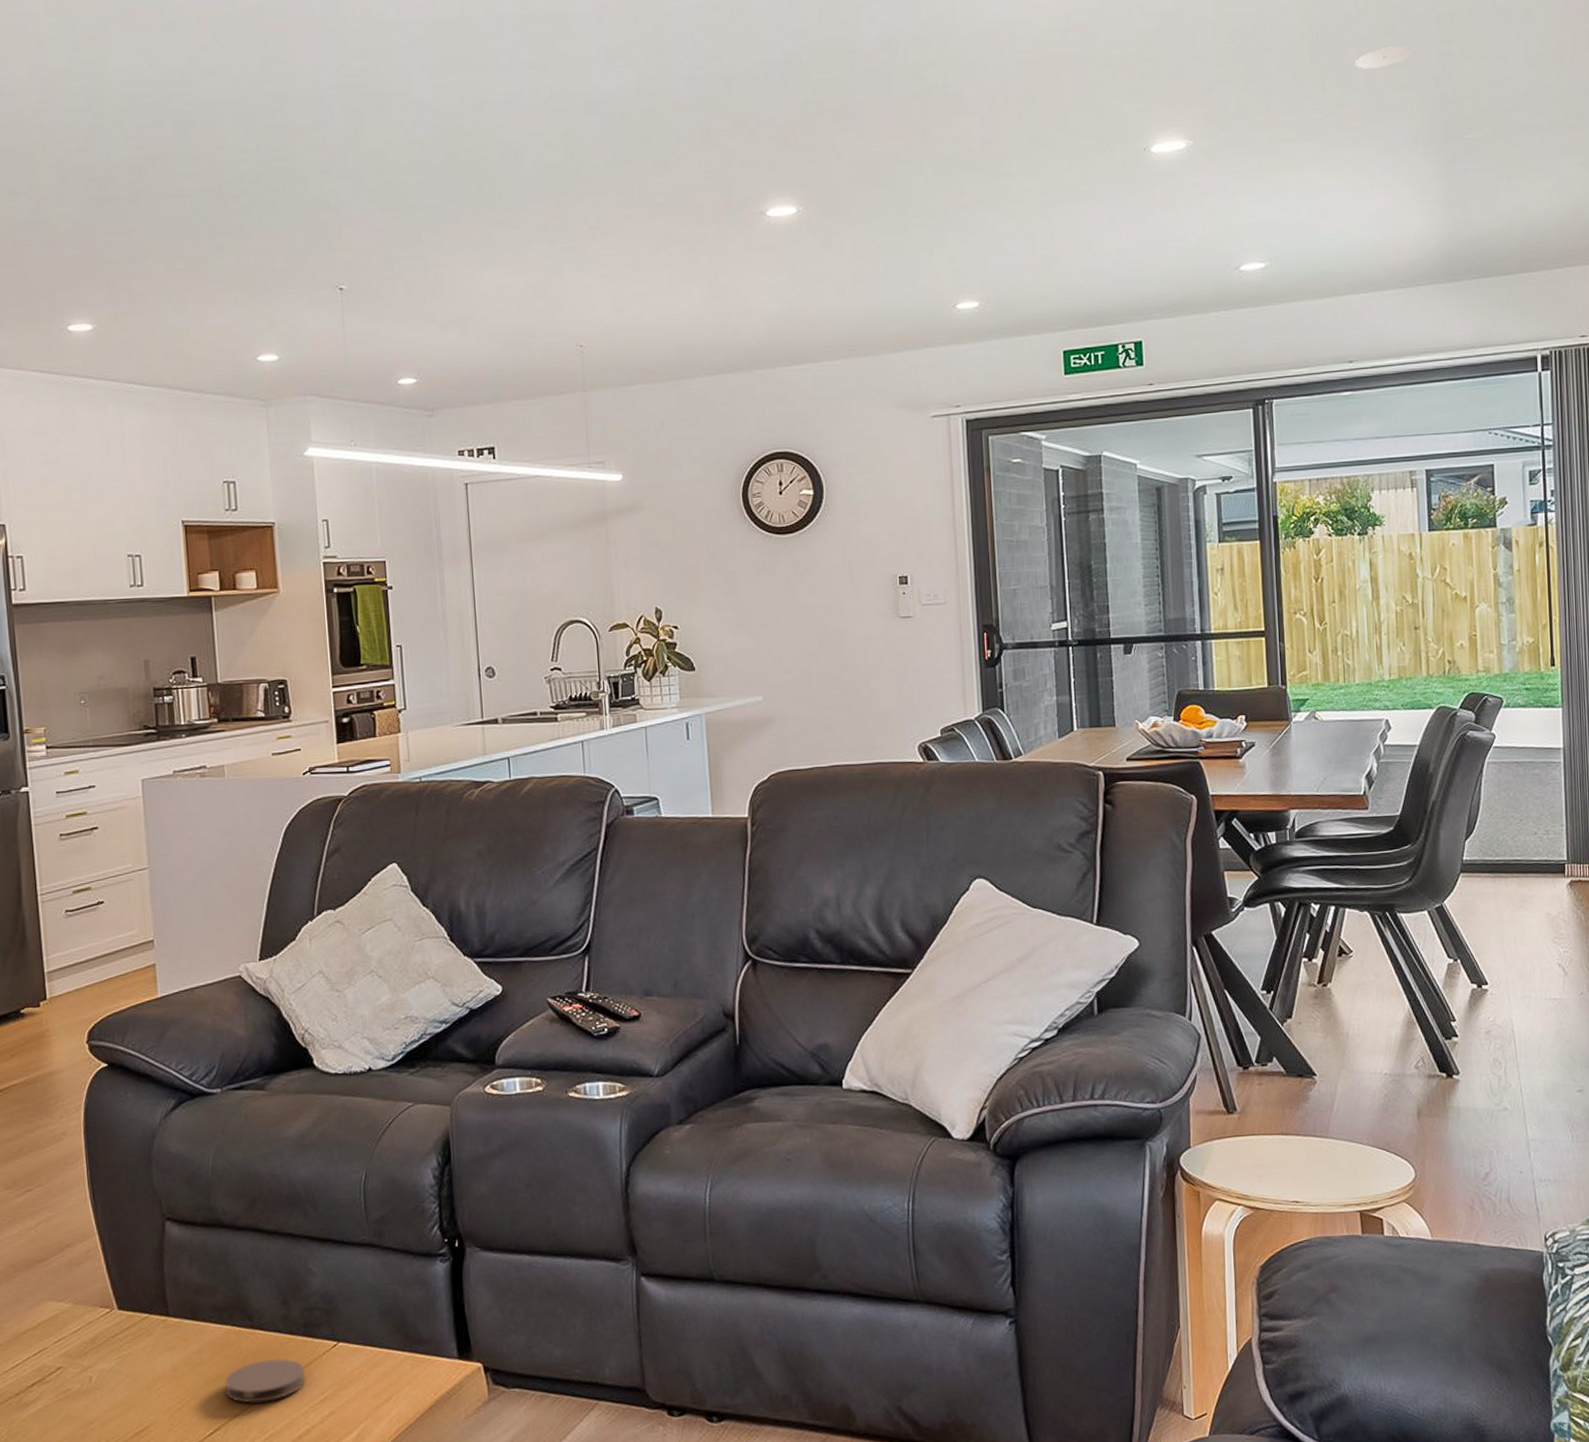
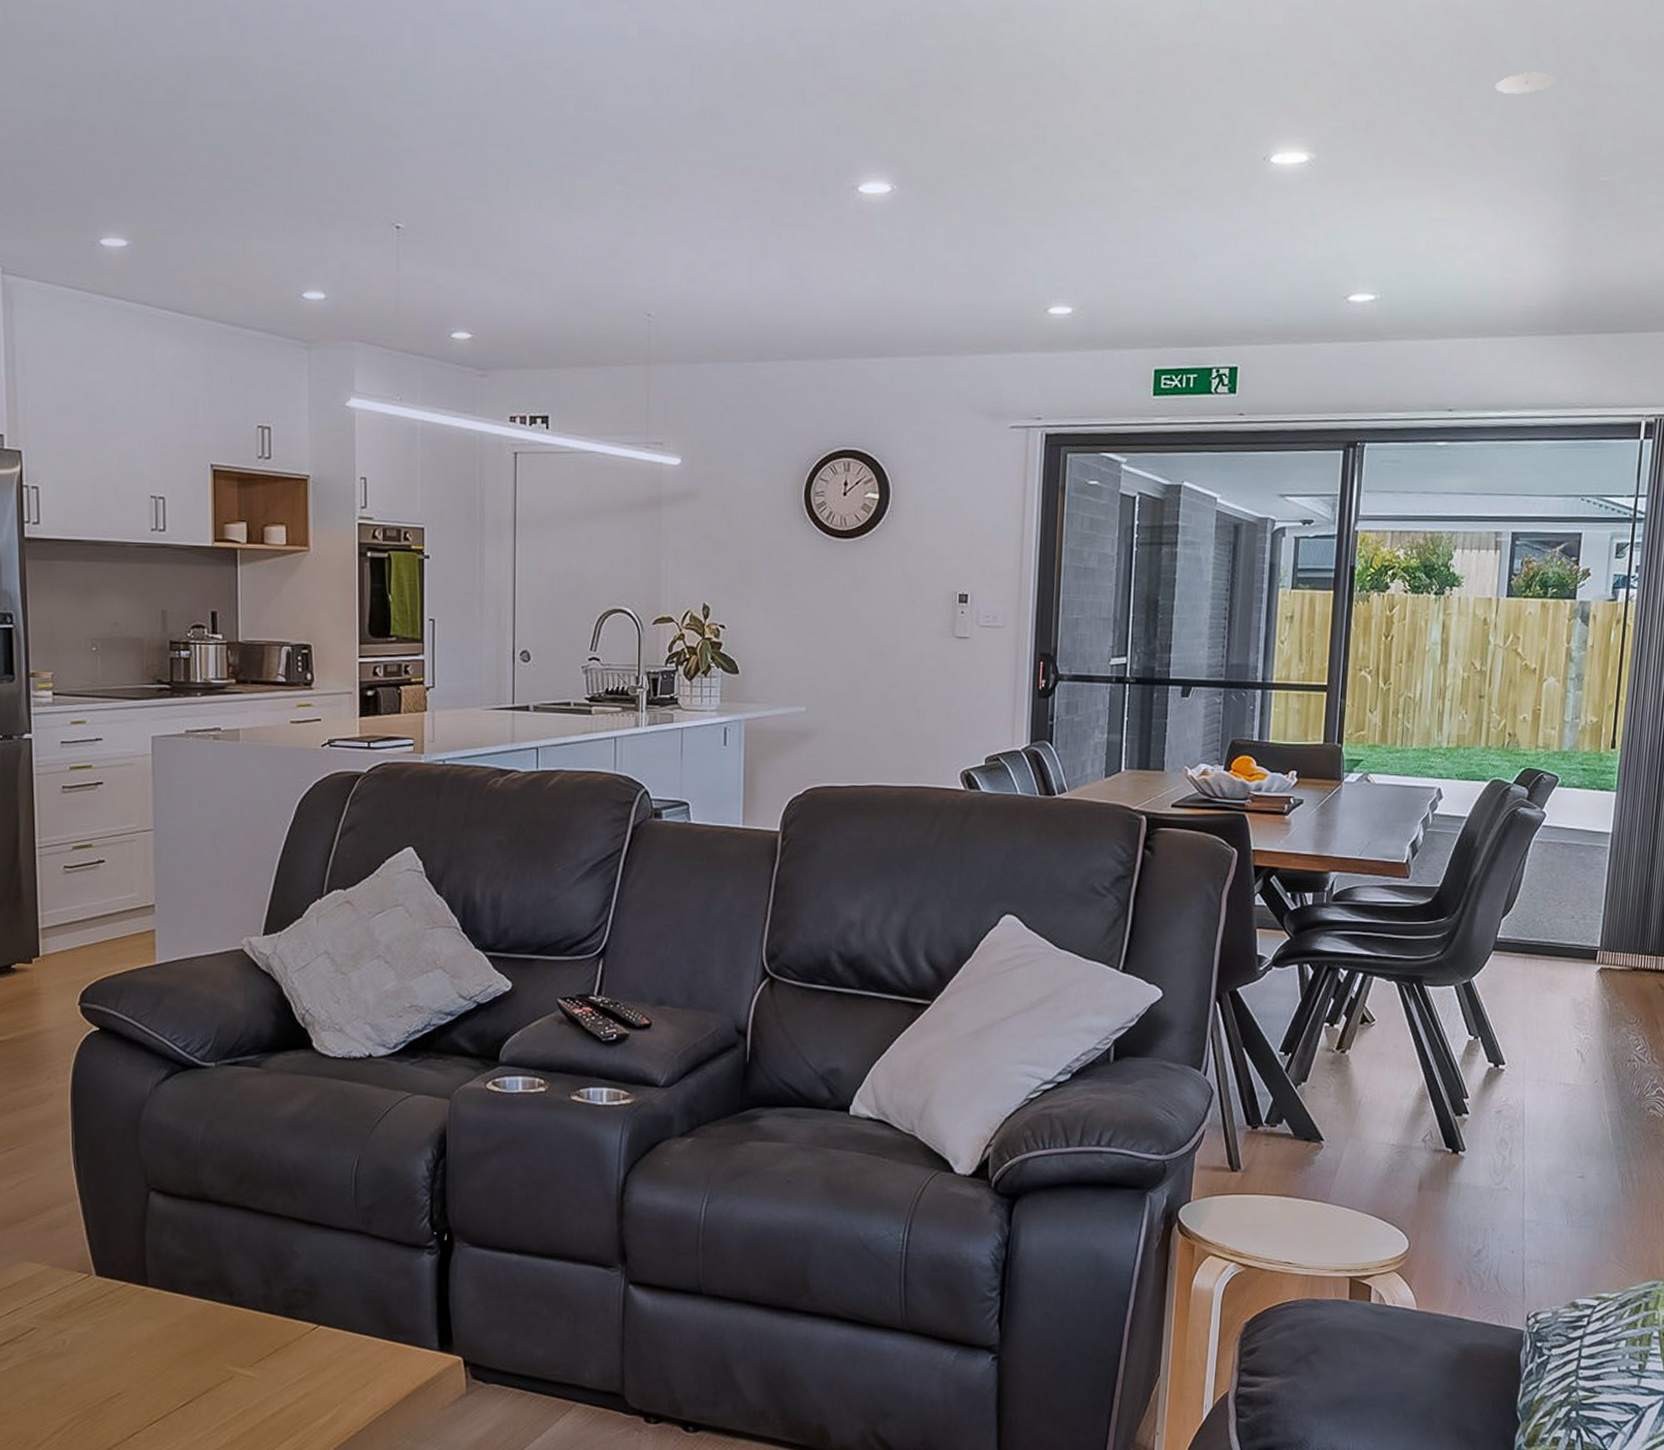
coaster: present [225,1358,306,1403] -> none [201,1337,284,1378]

